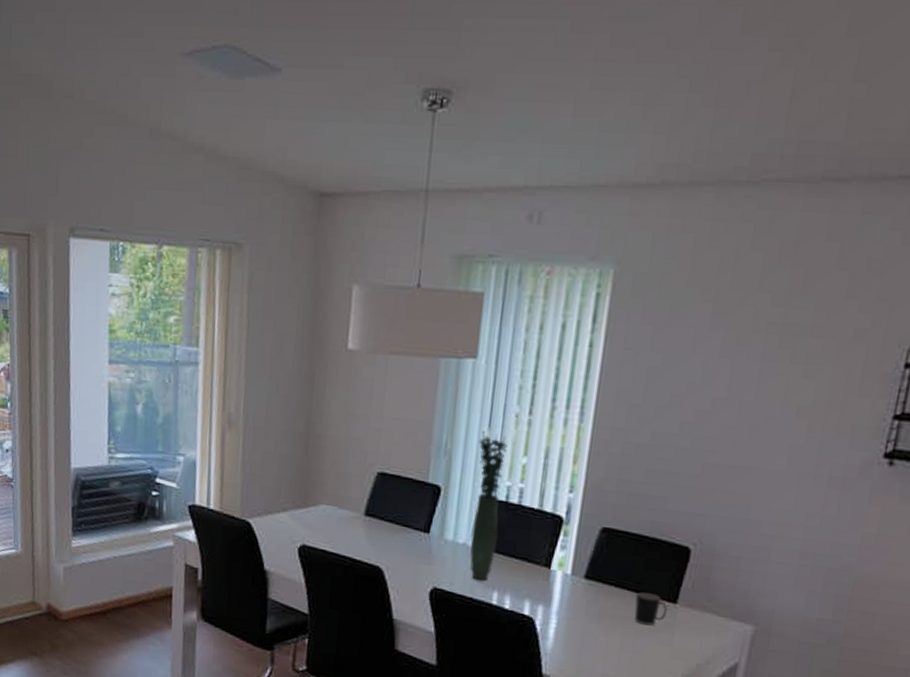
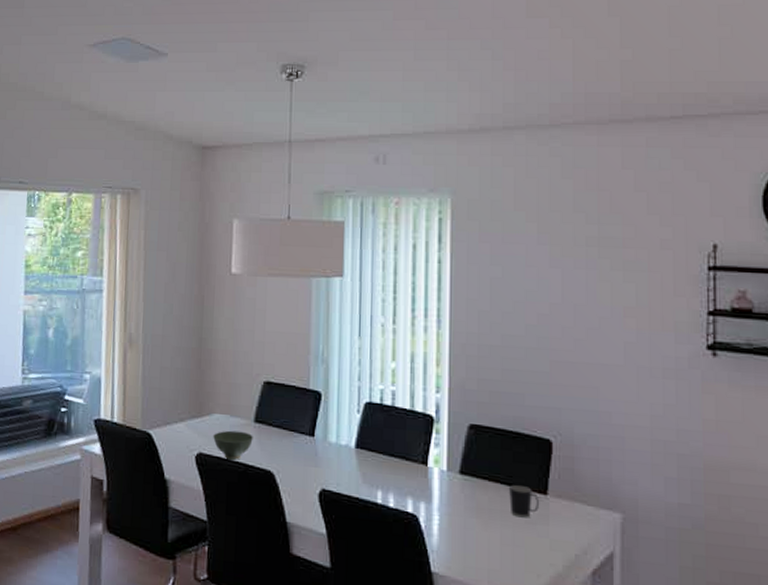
bowl: none [318,522,362,554] -> present [213,430,253,460]
vase: present [469,431,507,581] -> none [352,340,377,480]

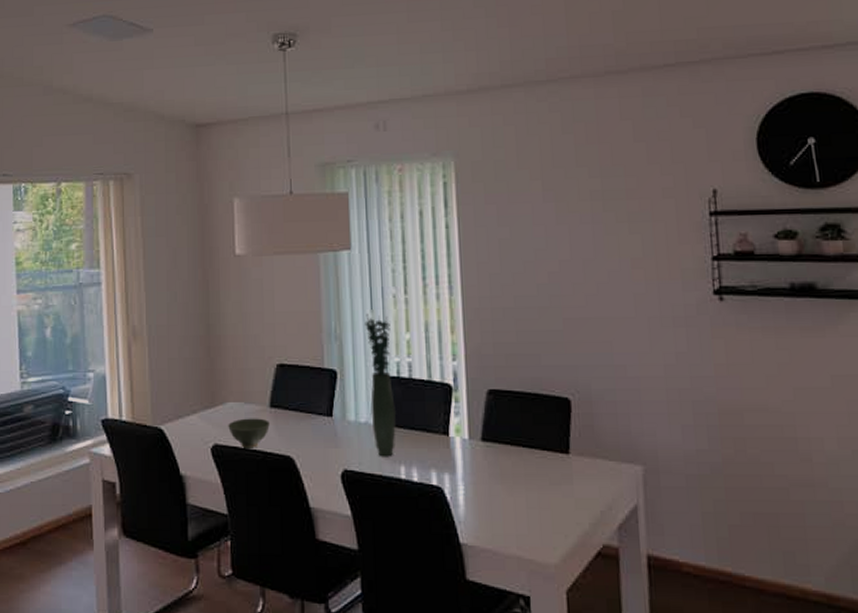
vase: none [352,340,377,480] -> present [364,314,397,456]
mug: present [509,484,540,518] -> none [532,446,563,479]

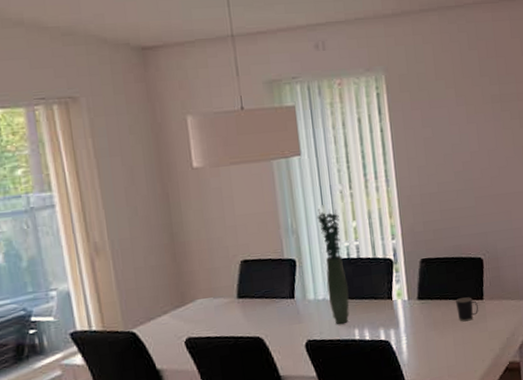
bowl: present [228,418,270,448] -> none [199,308,239,337]
mug: none [532,446,563,479] -> present [456,296,479,322]

